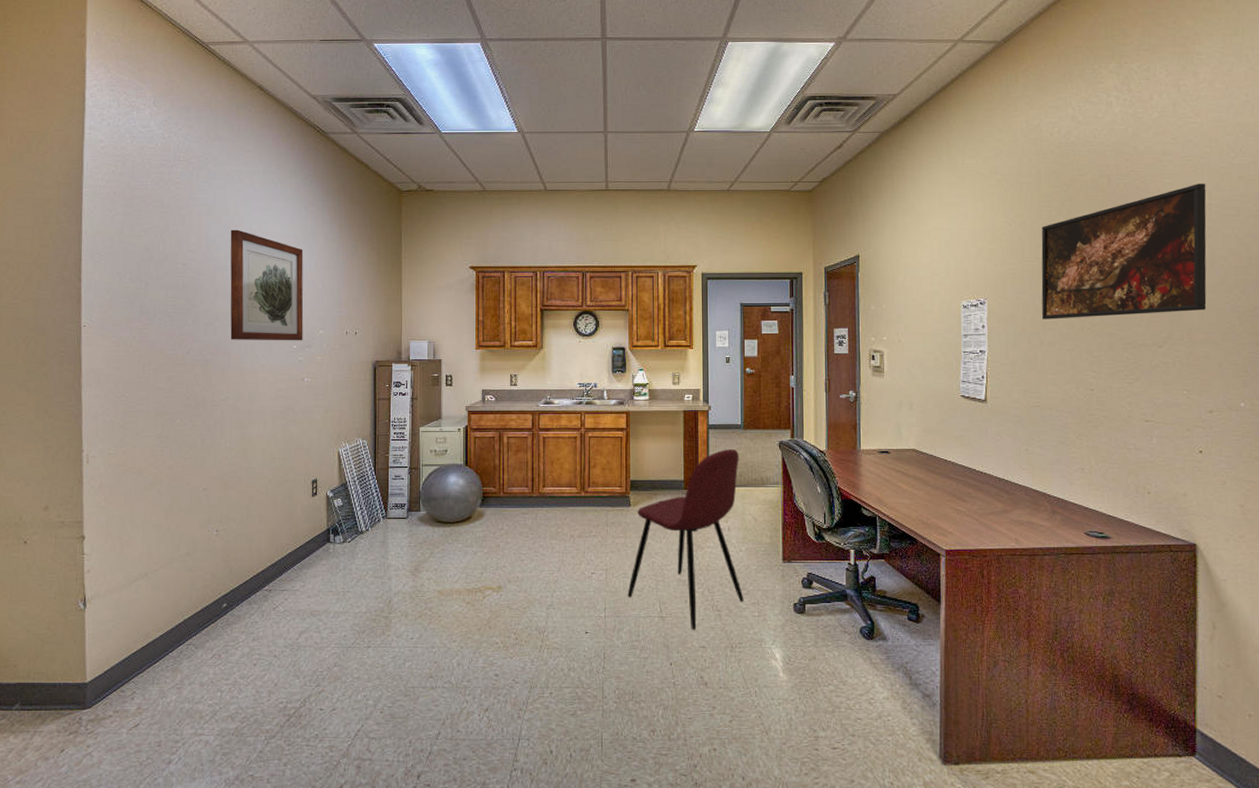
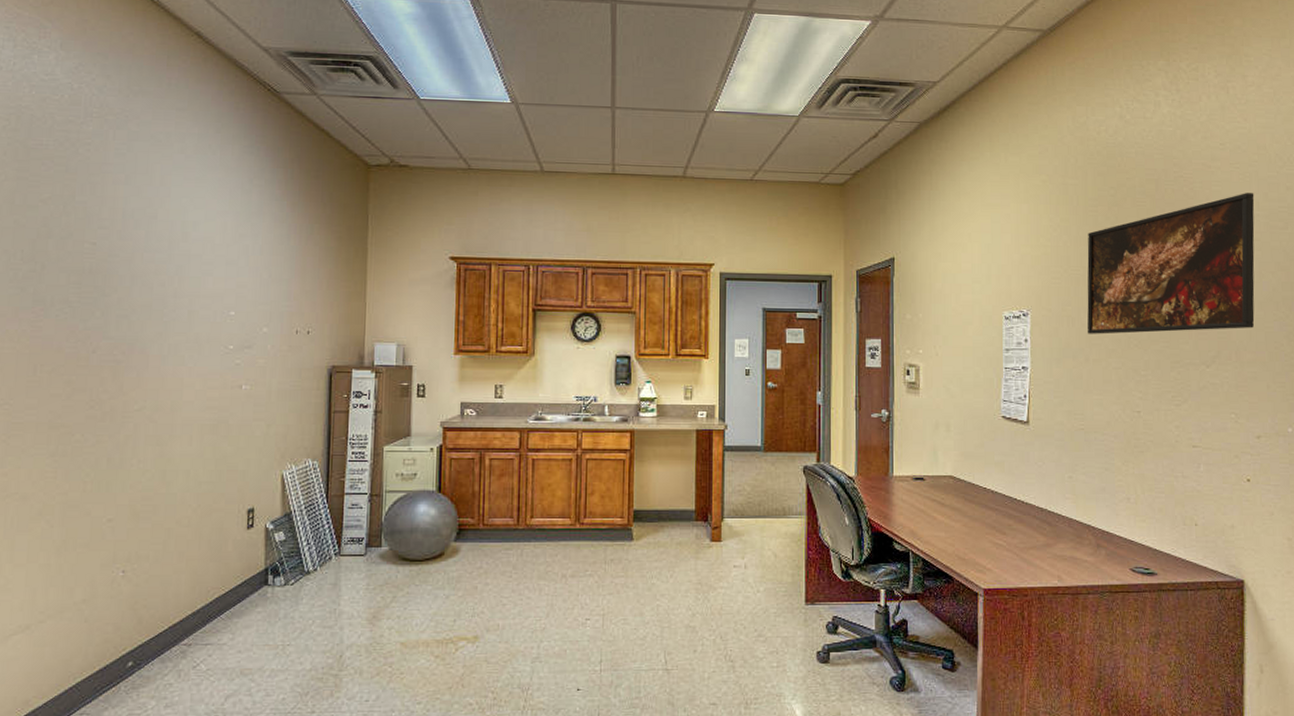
wall art: present [230,229,304,341] -> none [149,203,246,340]
dining chair: present [627,449,744,630] -> none [627,475,761,684]

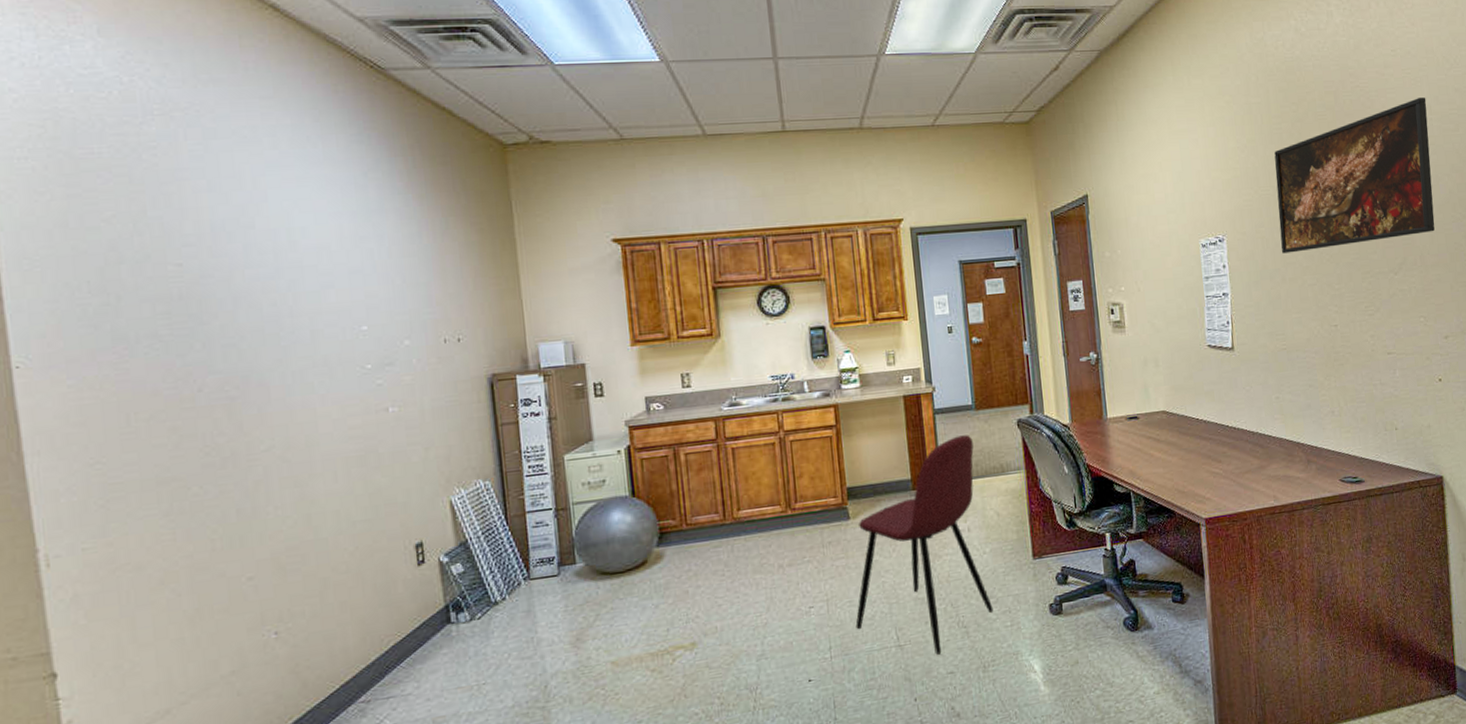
dining chair: none [627,475,761,684] -> present [855,435,994,655]

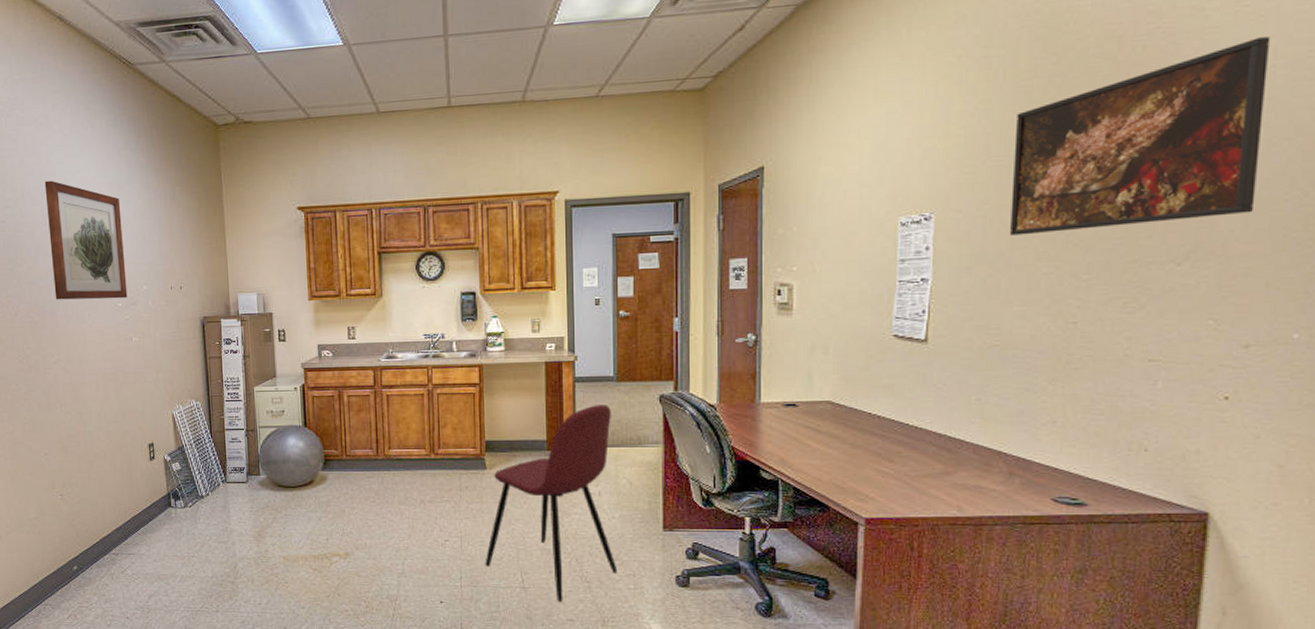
wall art: none [248,209,381,366] -> present [44,180,128,300]

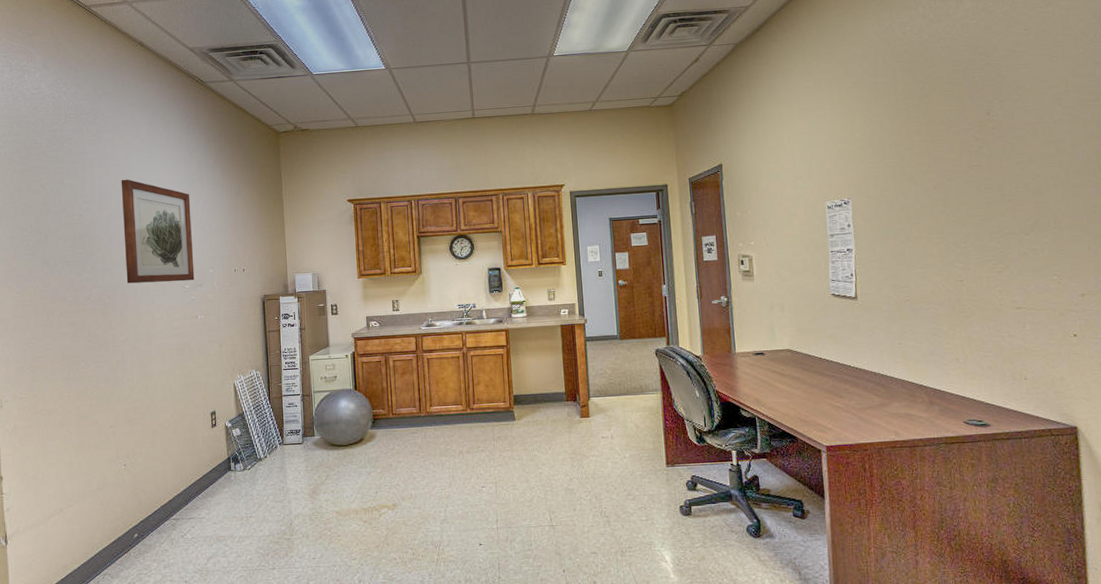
dining chair: present [485,405,618,602] -> none [517,359,631,537]
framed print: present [1010,37,1271,236] -> none [900,71,1071,215]

